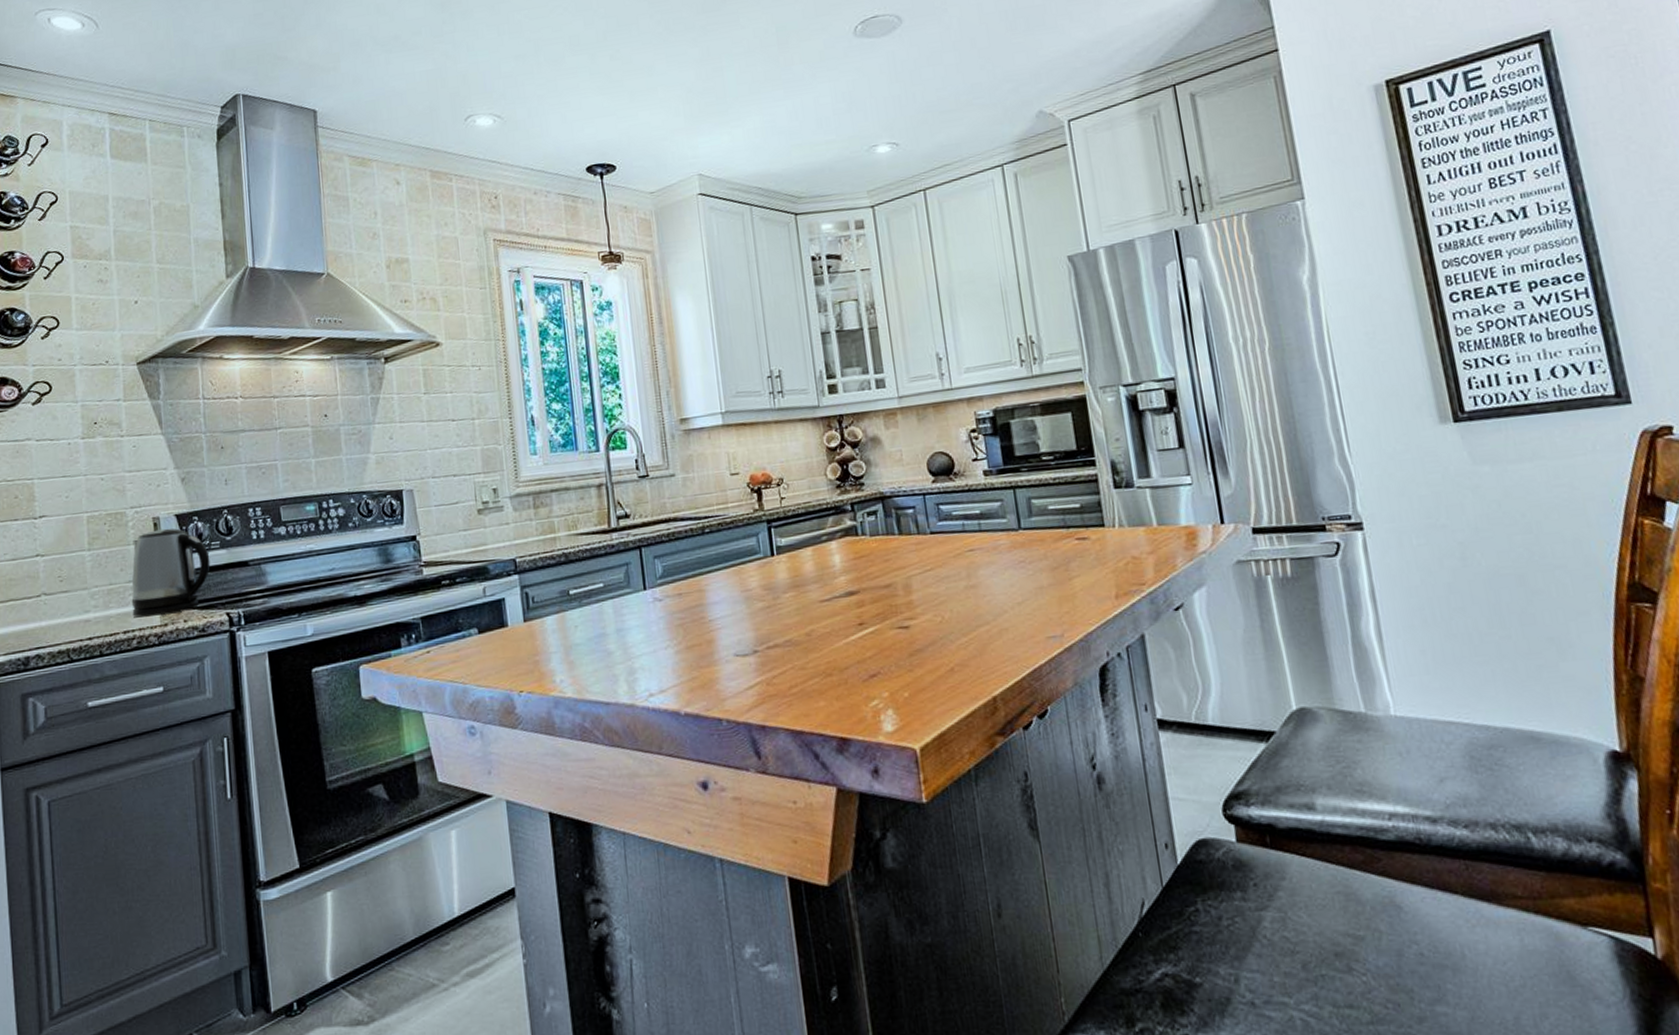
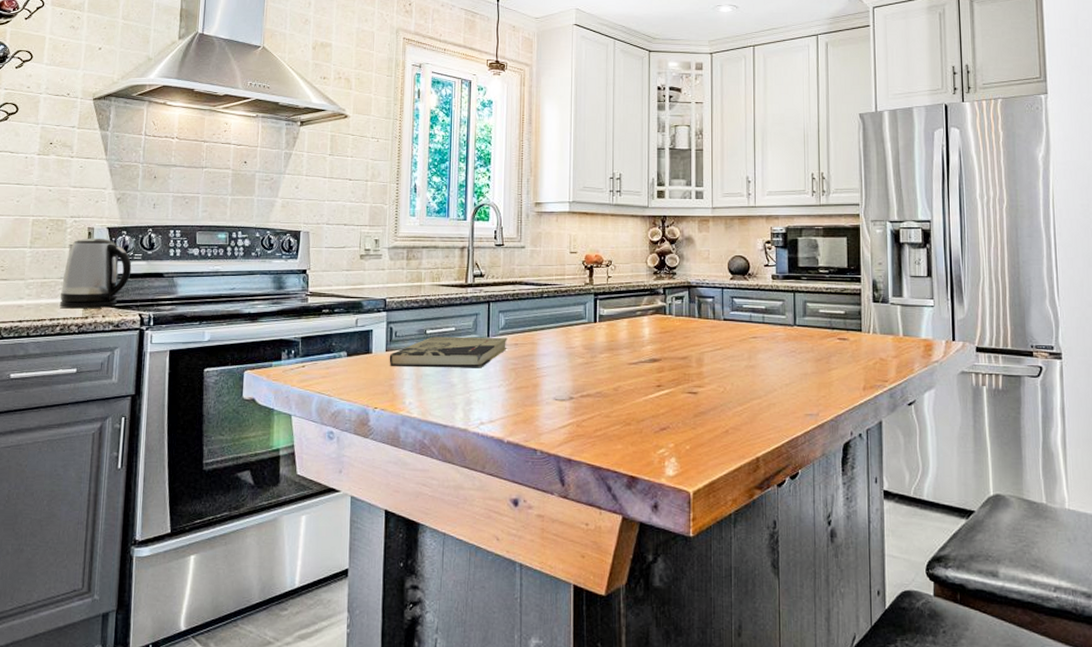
book: none [529,587,670,641] -> present [389,336,508,368]

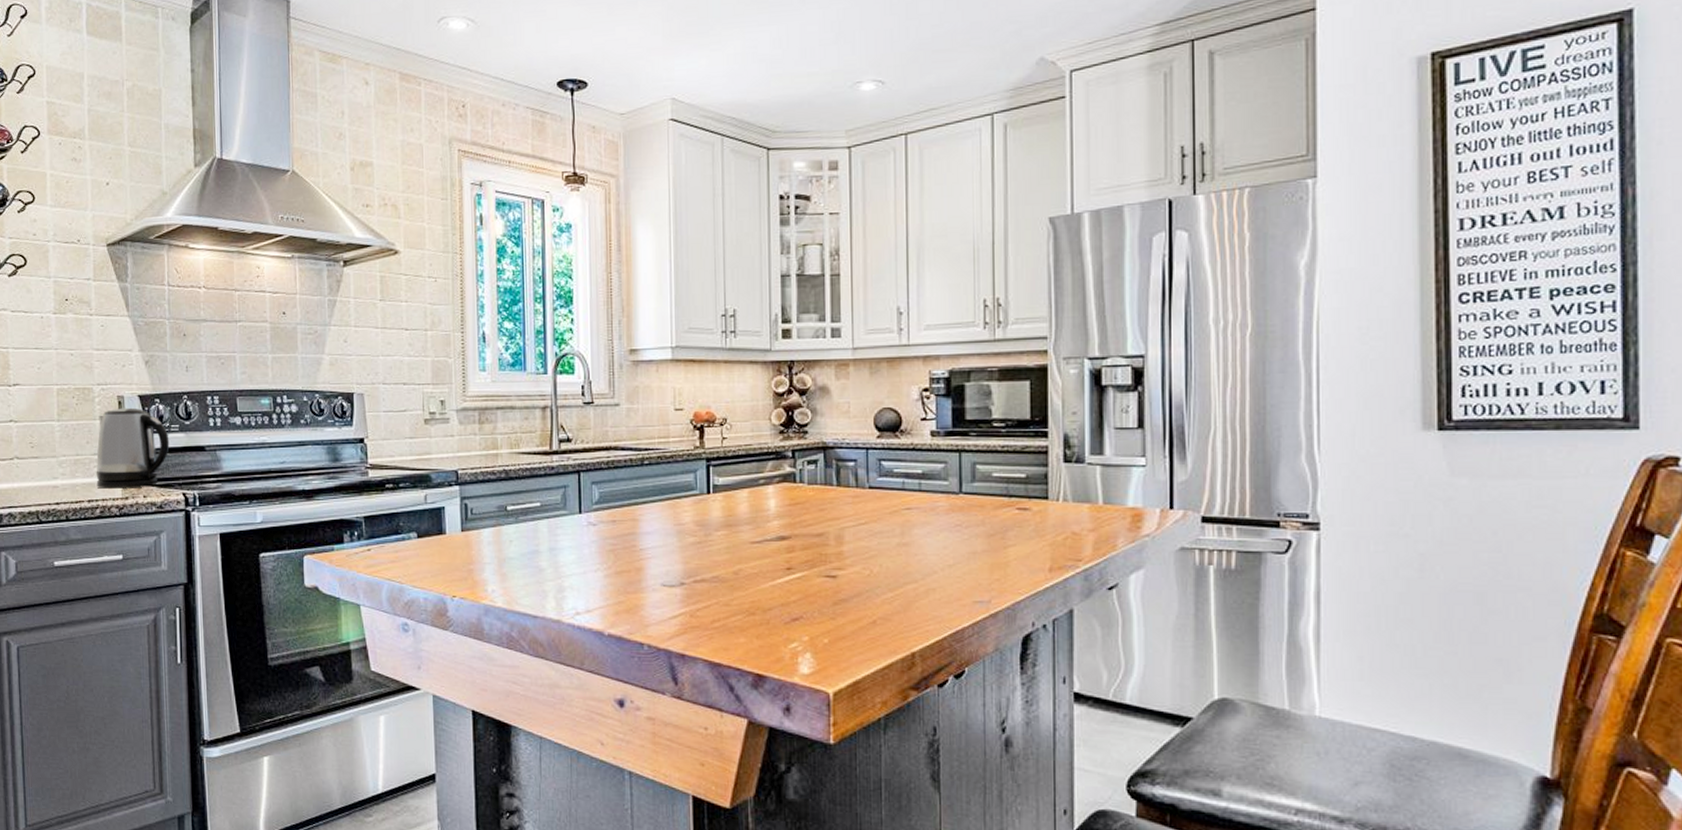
book: present [389,336,508,368] -> none [465,513,603,550]

